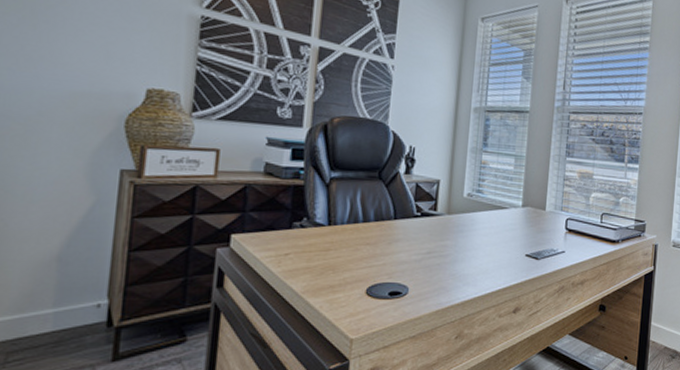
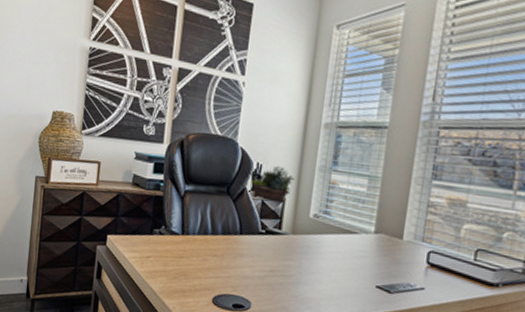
succulent planter: none [403,148,448,185] -> present [250,165,295,204]

